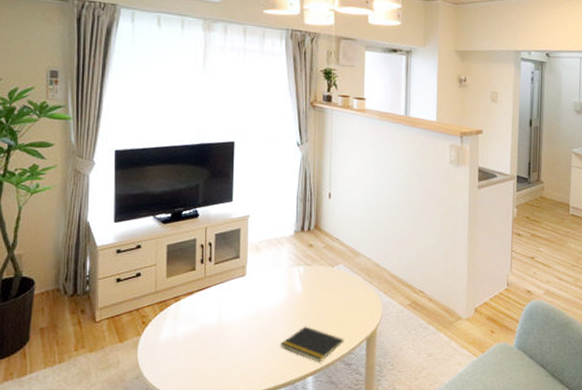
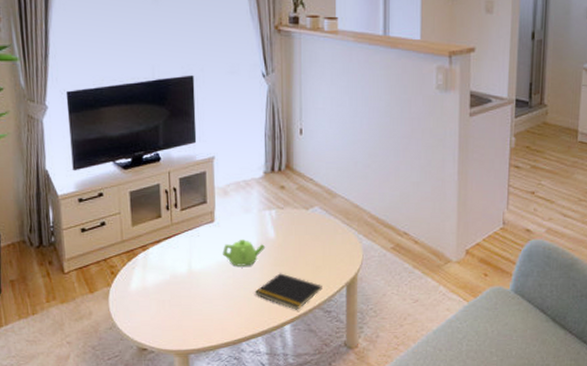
teapot: none [252,293,293,319] -> present [222,239,266,266]

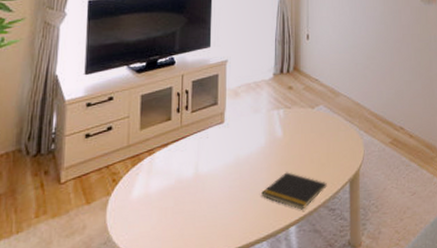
teapot: present [222,239,266,266] -> none [231,139,273,167]

